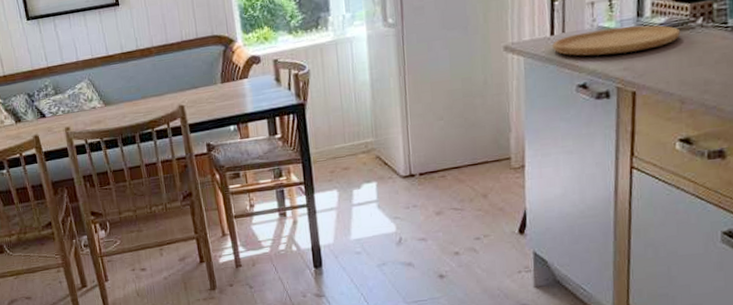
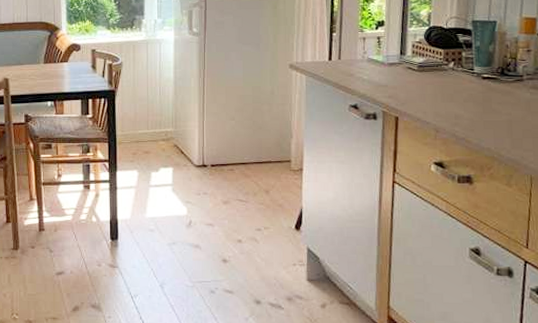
cutting board: present [552,25,680,56] -> none [330,61,435,83]

